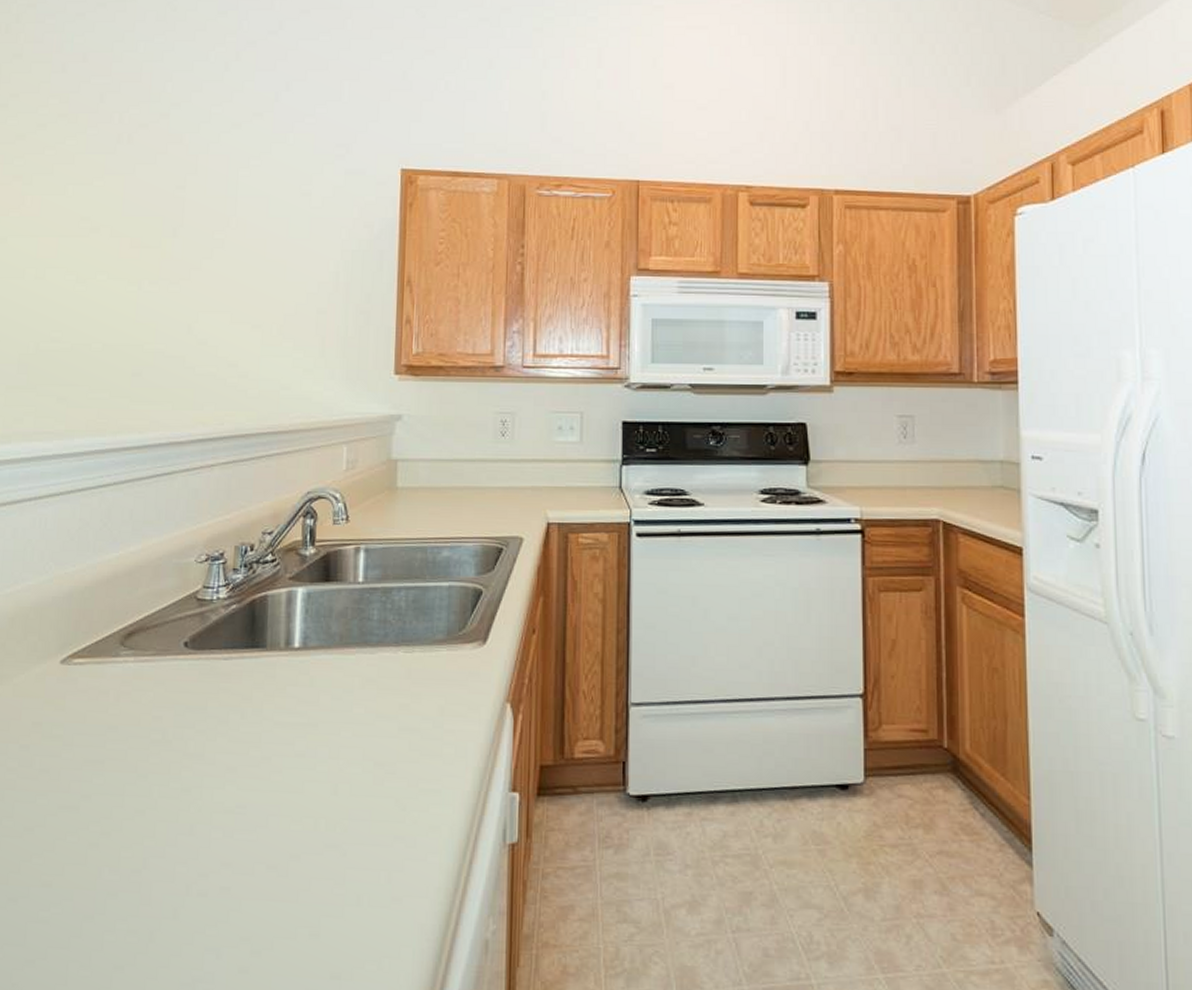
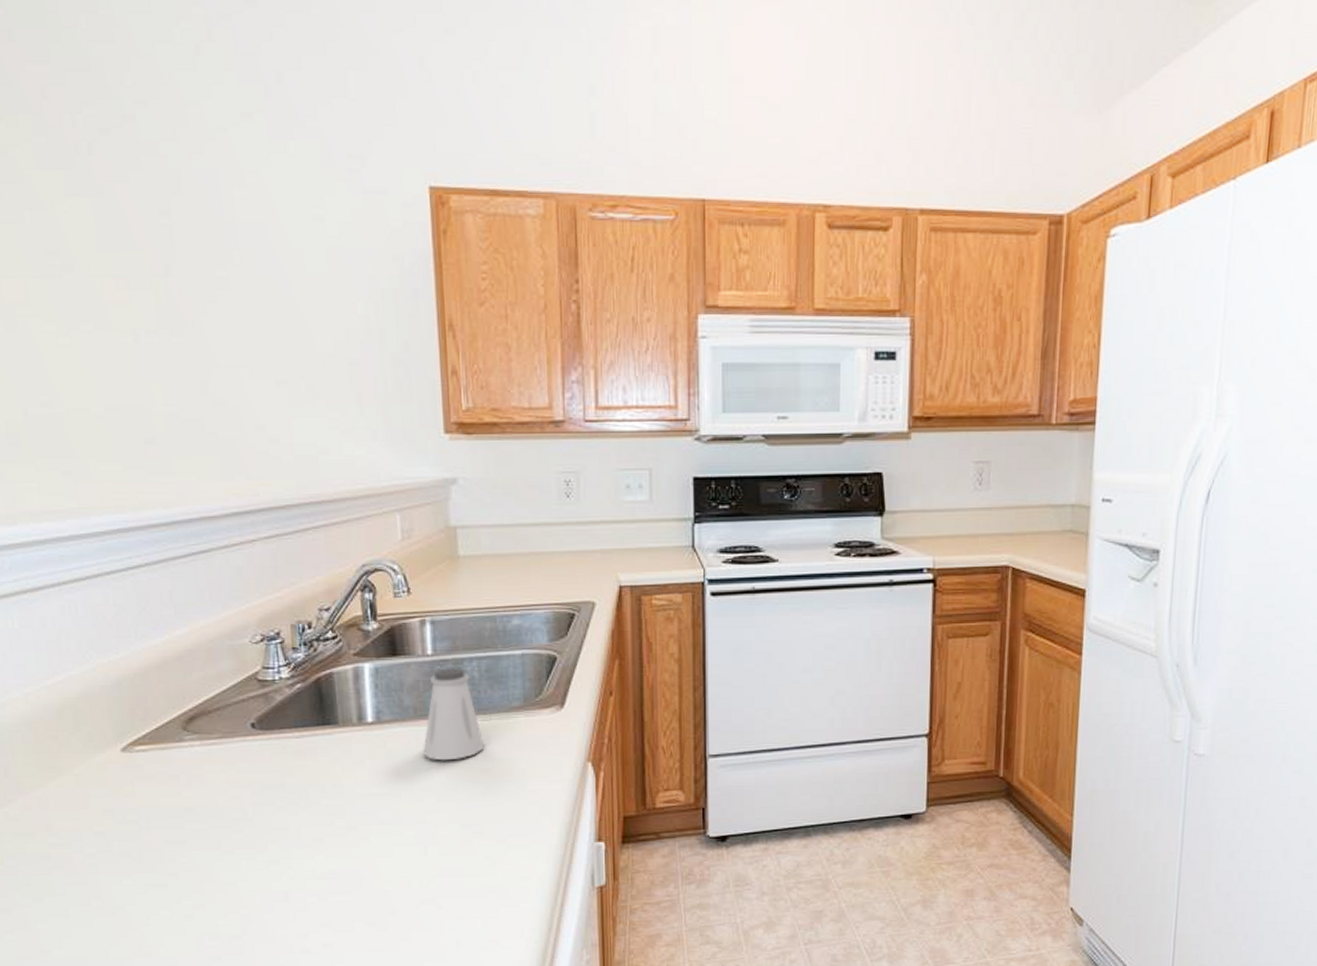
saltshaker: none [344,595,406,693] -> present [423,666,485,761]

